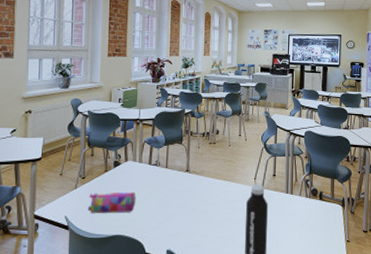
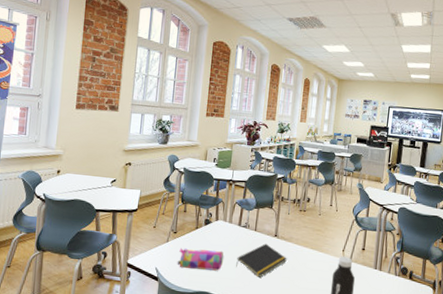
notepad: none [149,180,200,214] -> present [236,243,287,278]

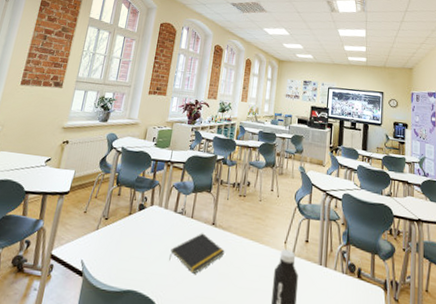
pencil case: present [177,248,224,271] -> none [105,237,157,265]

